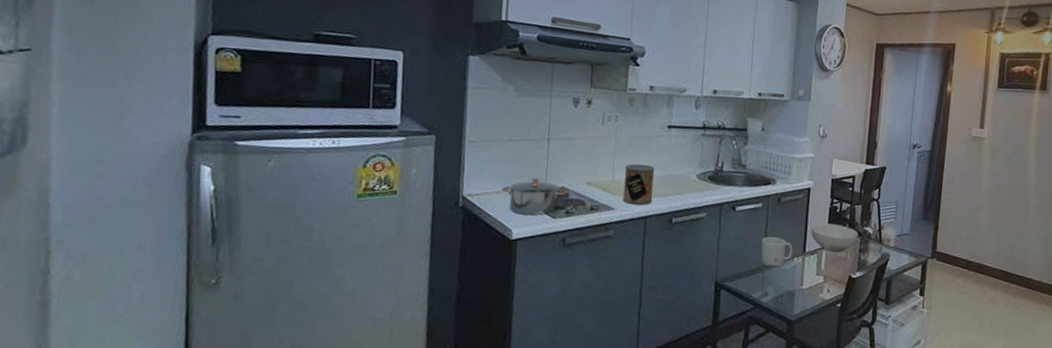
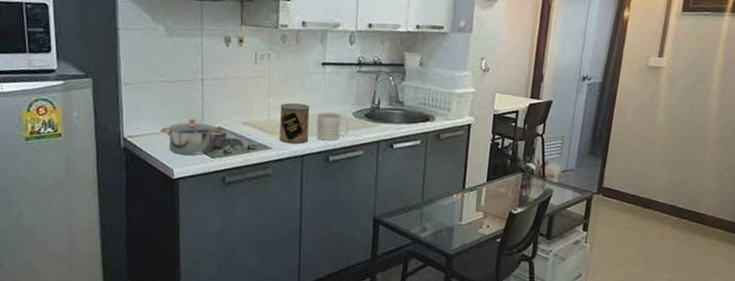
mug: none [659,174,693,203] -> present [316,112,349,141]
mug: present [760,236,793,269] -> none [419,173,453,205]
bowl: present [811,223,859,252] -> none [471,159,521,188]

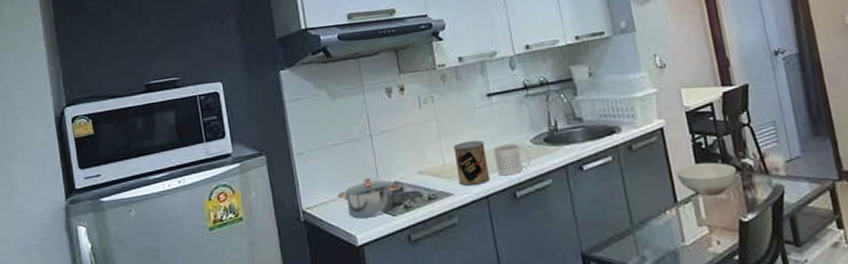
bowl: none [471,159,521,188] -> present [676,162,737,196]

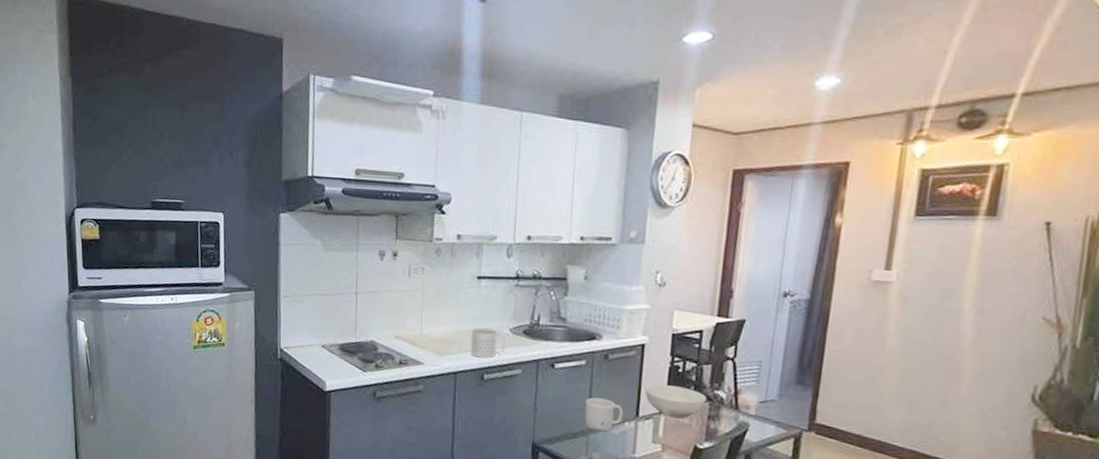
cooking pot: present [337,177,402,219] -> none [314,331,377,369]
tin can: present [453,140,490,186] -> none [431,317,464,361]
mug: none [622,191,663,228] -> present [584,397,624,433]

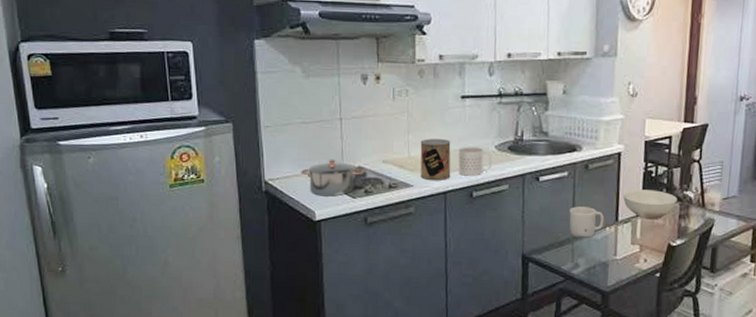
cooking pot: none [314,331,377,369] -> present [300,159,365,197]
tin can: none [431,317,464,361] -> present [420,139,451,181]

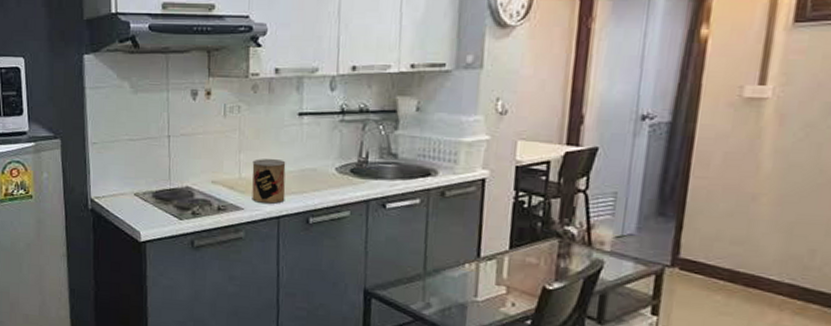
cooking pot: present [300,159,365,197] -> none [126,177,193,218]
mug: present [458,147,492,176] -> none [293,168,331,201]
mug: present [569,206,605,239] -> none [420,238,464,276]
bowl: present [623,189,678,219] -> none [487,222,556,257]

